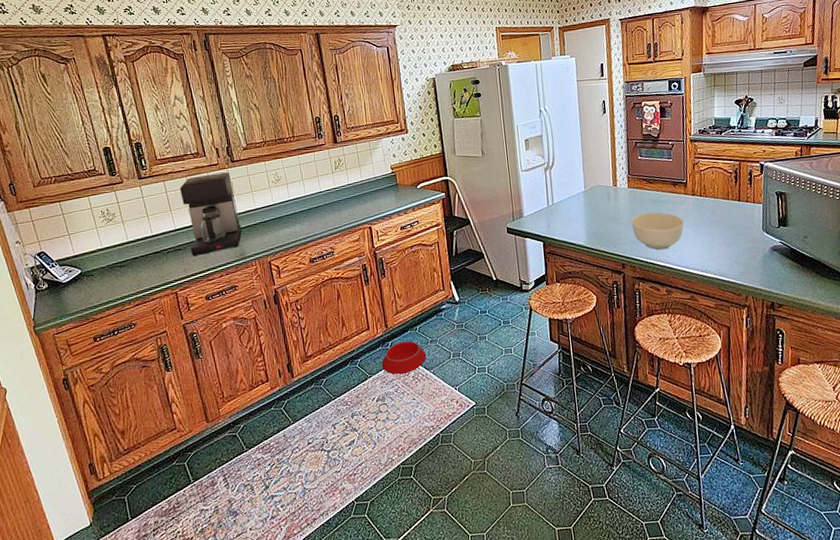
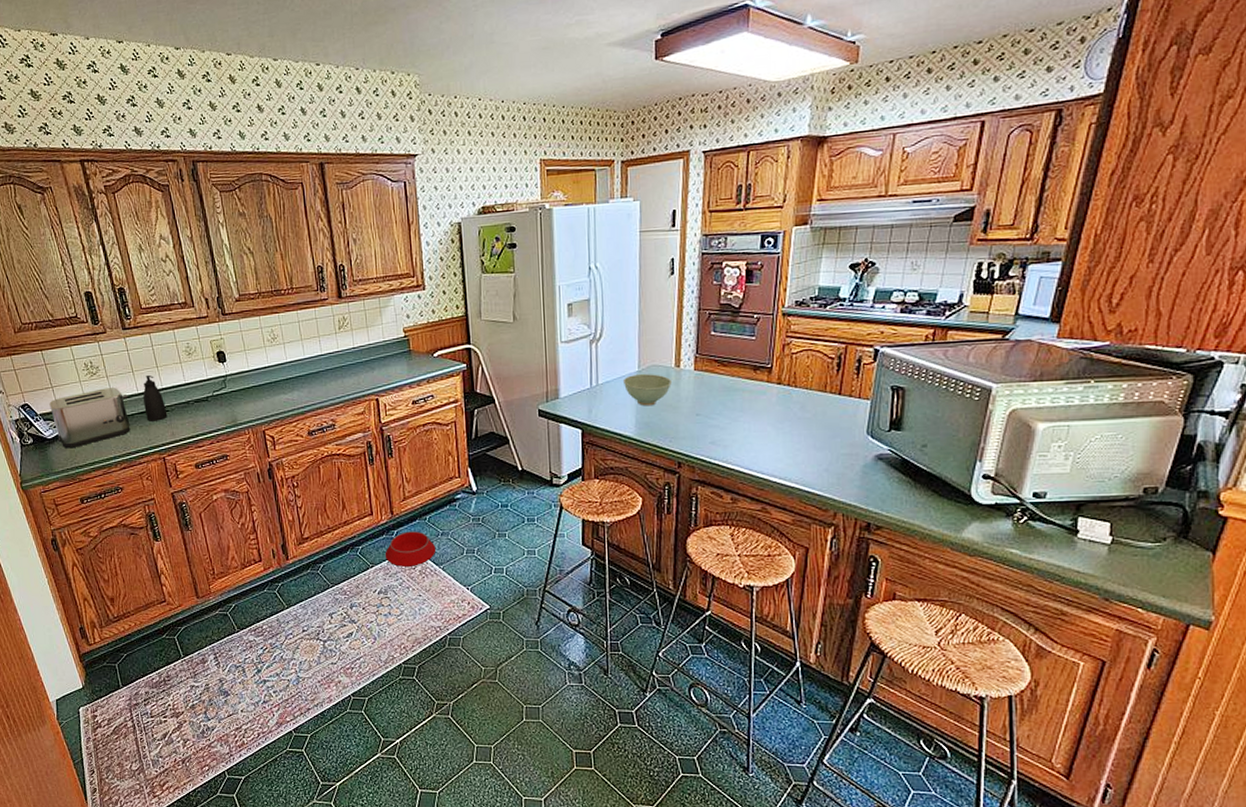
toaster: none [65,231,144,291] -> present [49,388,131,449]
soap dispenser: none [157,218,180,260] -> present [143,374,168,421]
coffee maker: present [179,172,242,256] -> none [166,326,234,419]
bowl: none [573,192,612,220] -> present [622,374,671,406]
bowl: present [631,212,684,250] -> none [694,401,763,449]

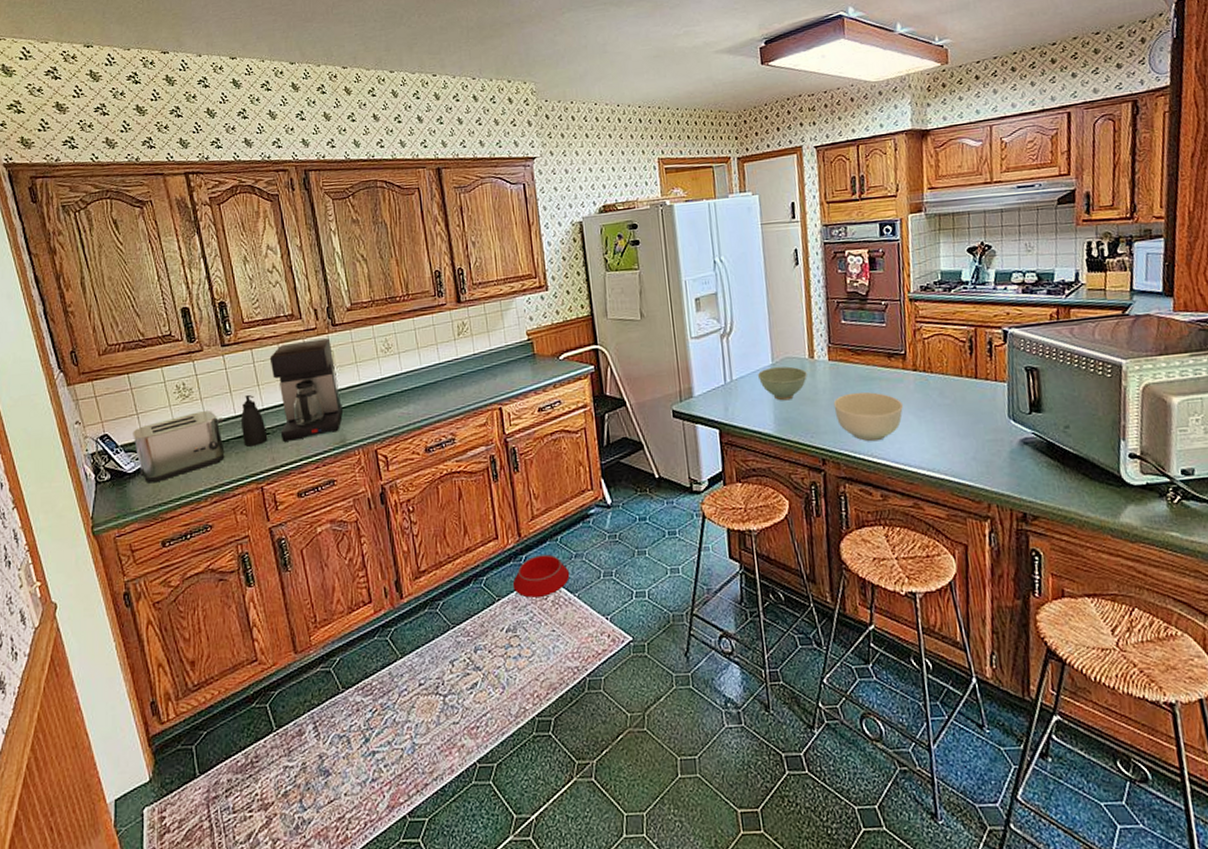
coffee maker: none [166,326,234,419] -> present [269,338,344,442]
bowl: none [694,401,763,449] -> present [833,392,903,442]

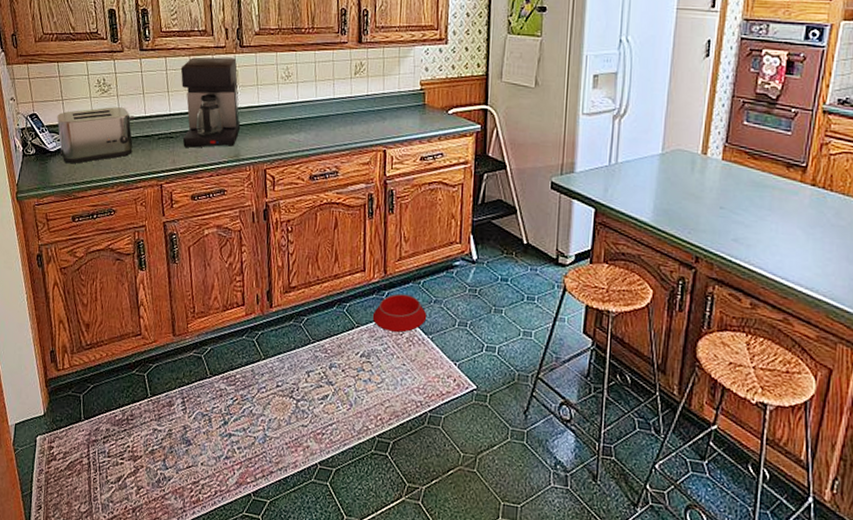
soap dispenser: present [241,394,268,447] -> none [149,98,172,147]
bowl: present [757,366,807,401] -> none [644,157,696,193]
bowl: present [833,392,903,442] -> none [718,196,792,250]

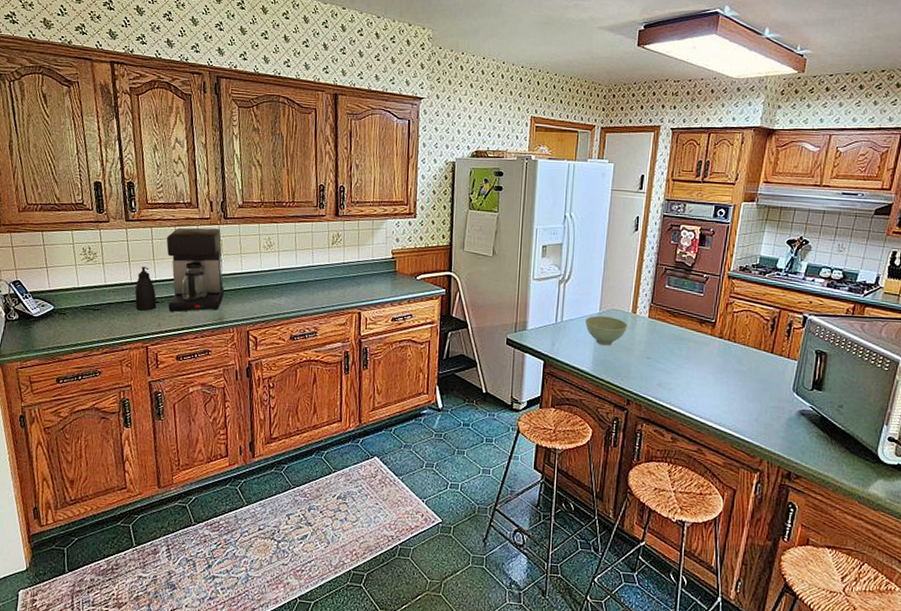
toaster: present [57,107,135,164] -> none [41,274,121,329]
soap dispenser: none [149,98,172,147] -> present [135,266,157,311]
pet bowl: present [372,293,427,333] -> none [348,440,398,475]
bowl: none [644,157,696,193] -> present [584,316,628,346]

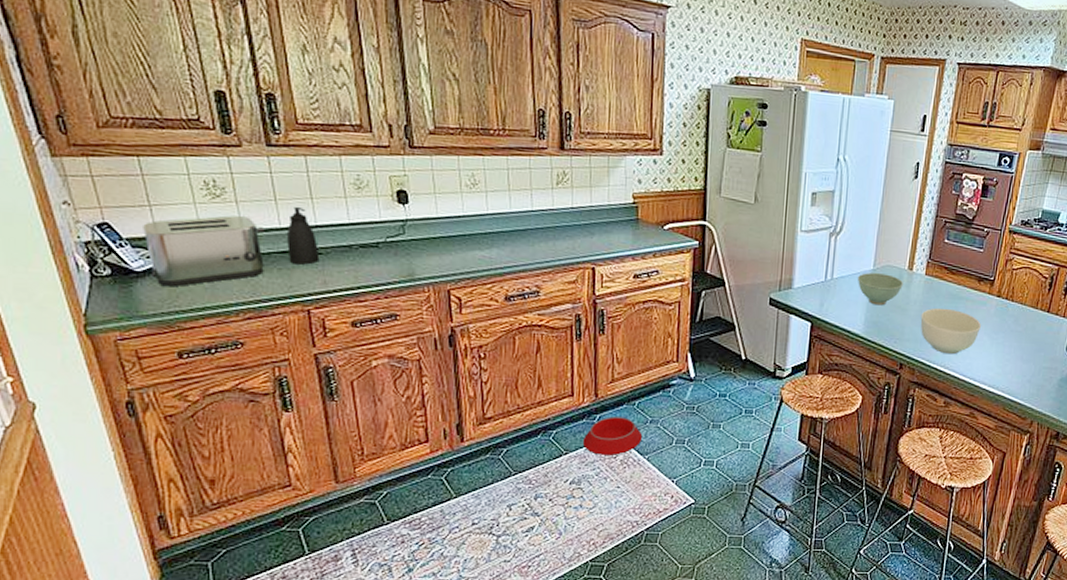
toaster: none [41,274,121,329] -> present [143,215,265,287]
coffee maker: present [166,227,225,312] -> none [328,157,415,266]
pet bowl: none [348,440,398,475] -> present [582,416,643,455]
bowl: none [645,348,704,392] -> present [920,307,981,355]

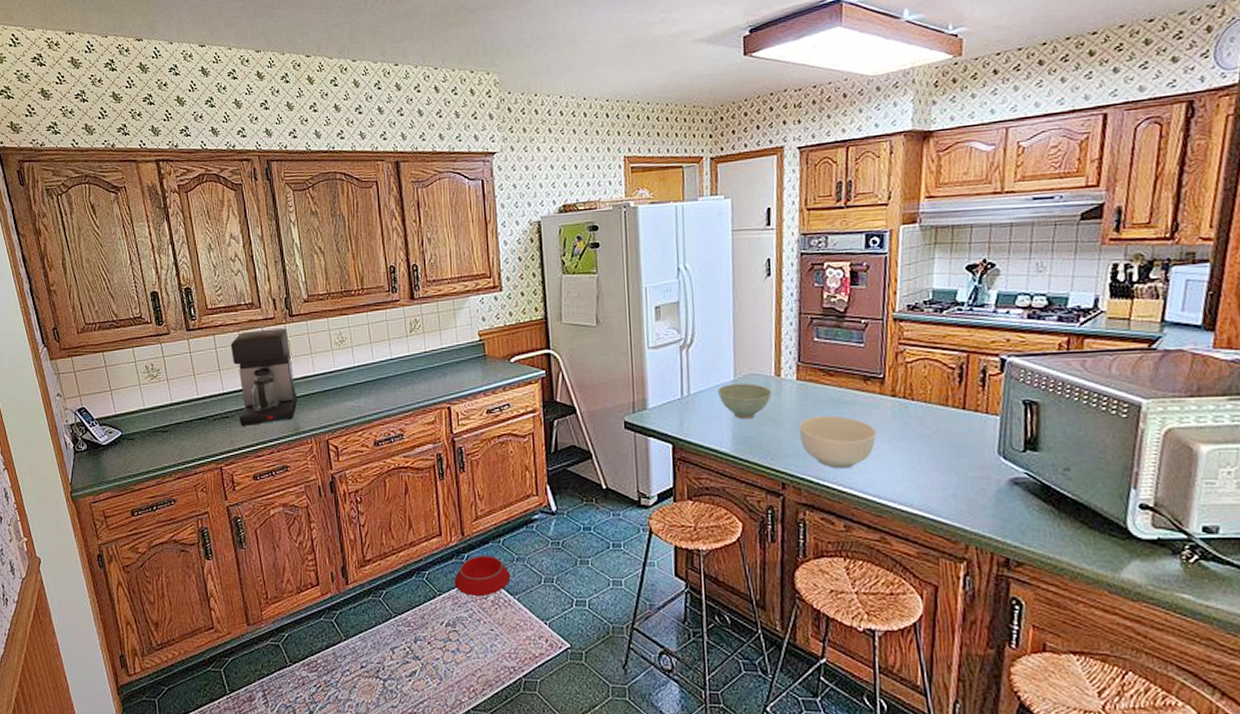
toaster: present [143,215,265,287] -> none [107,391,188,456]
soap dispenser: present [287,206,320,265] -> none [204,378,227,428]
coffee maker: none [328,157,415,266] -> present [230,328,298,426]

